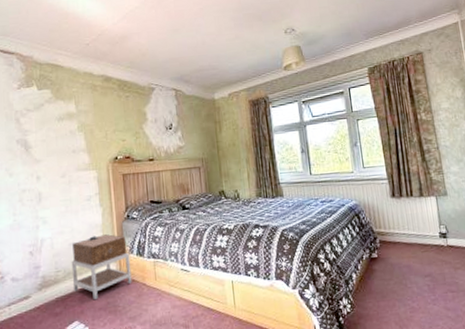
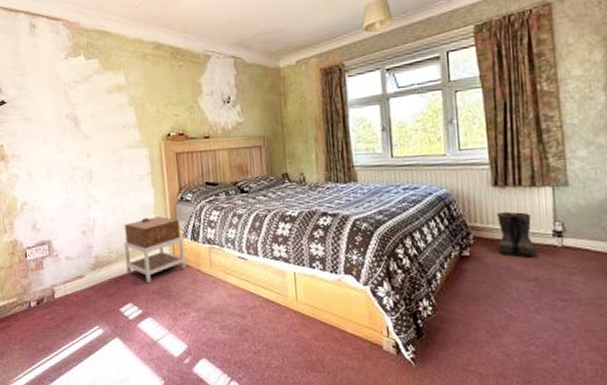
boots: none [395,218,429,256] -> present [496,211,537,256]

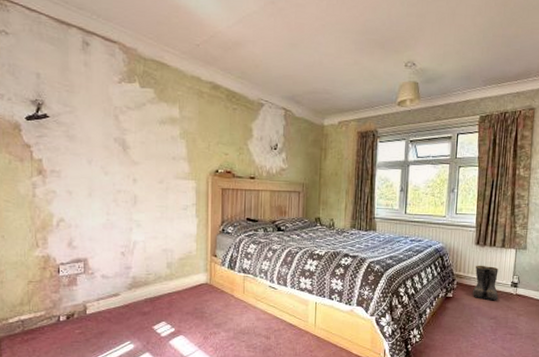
nightstand: present [123,216,186,284] -> none [162,245,221,305]

